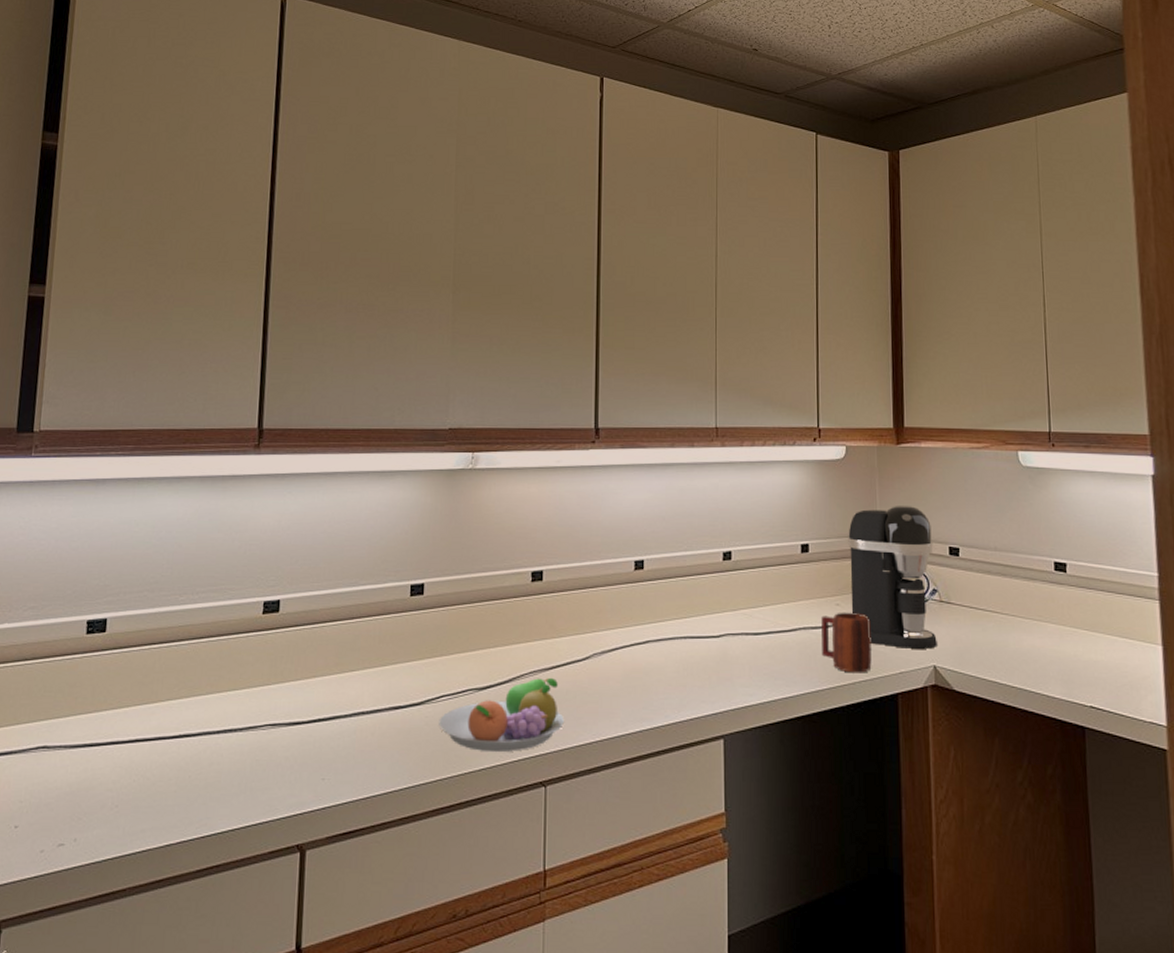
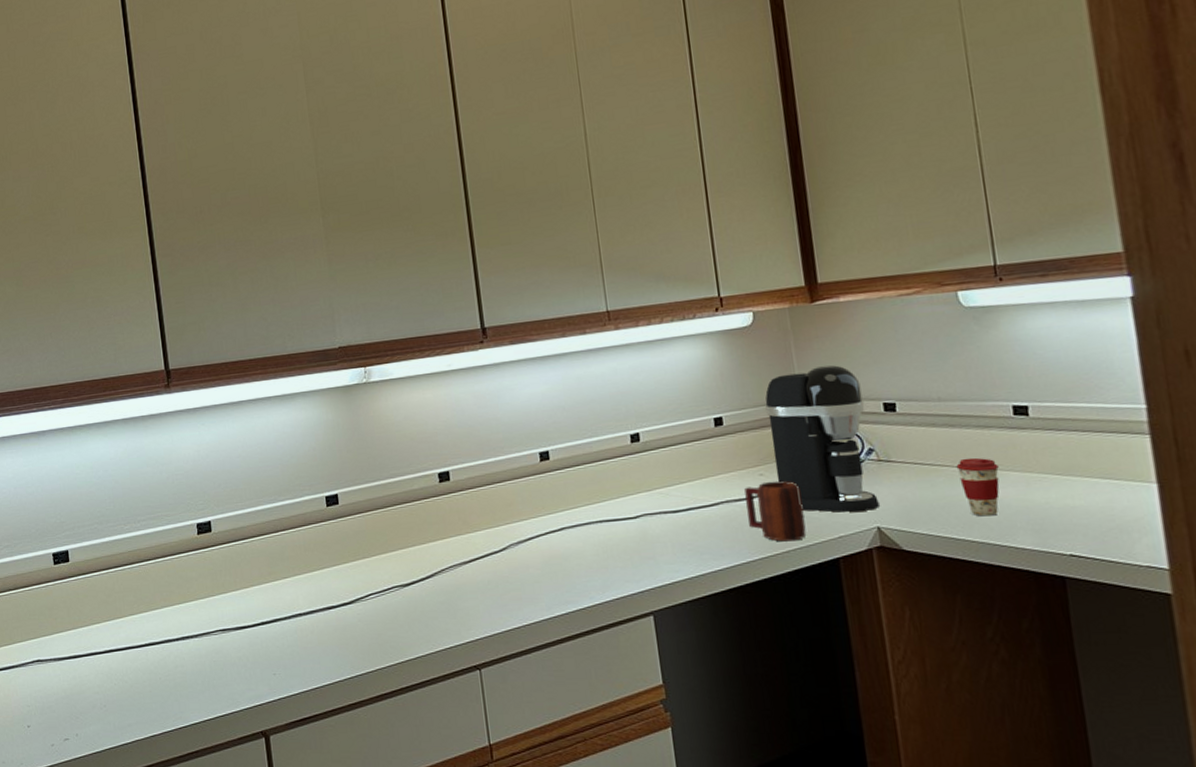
fruit bowl: present [439,678,564,753] -> none [370,570,490,642]
coffee cup: none [1004,606,1039,664] -> present [956,457,1000,517]

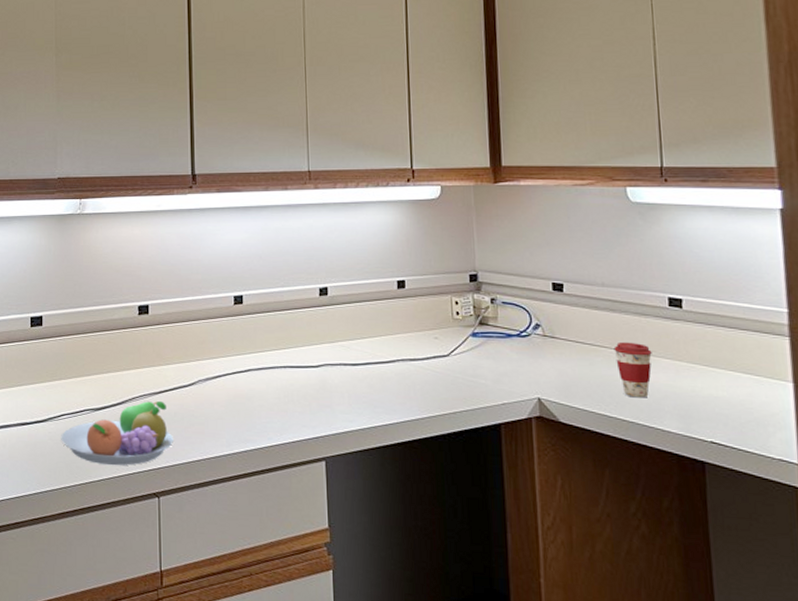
fruit bowl: none [370,570,490,642] -> present [61,401,173,466]
mug: present [744,480,806,542] -> none [420,345,473,404]
coffee maker: present [765,364,879,512] -> none [445,242,541,382]

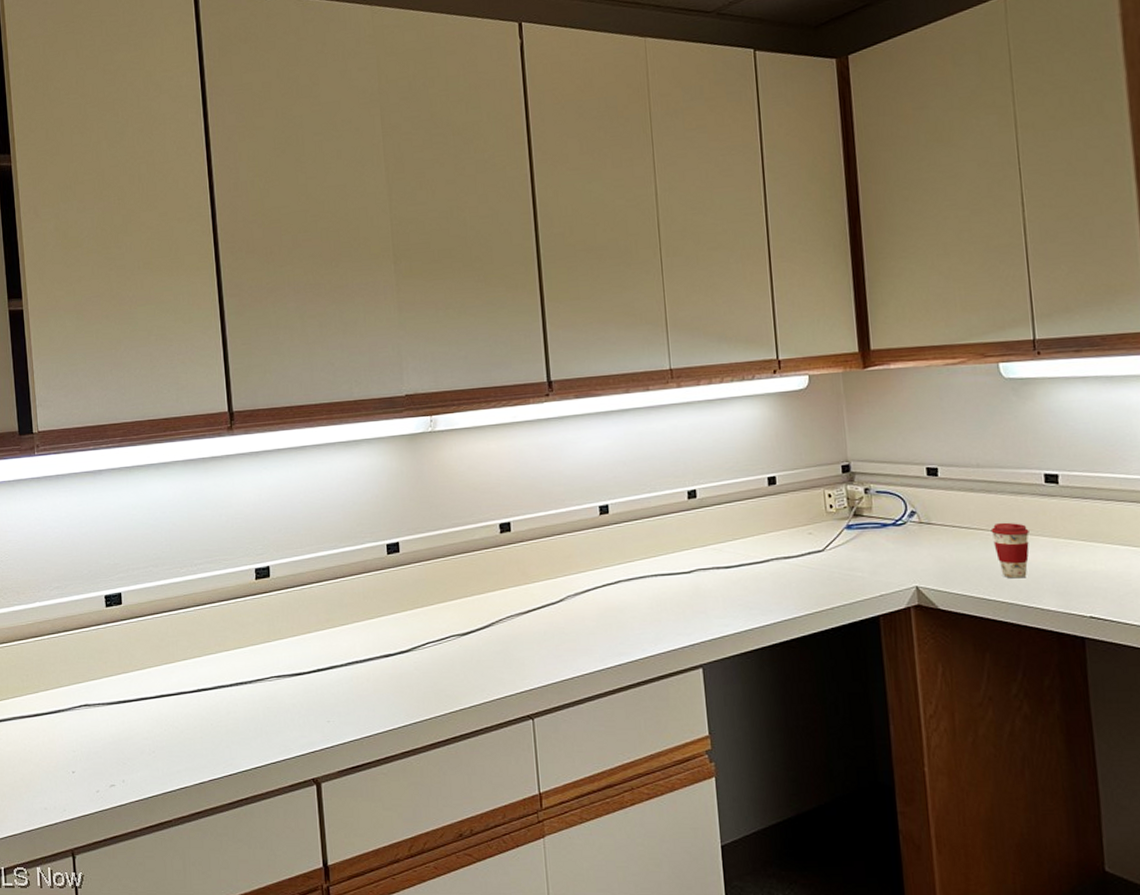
fruit bowl: present [61,401,173,466] -> none [427,621,545,691]

